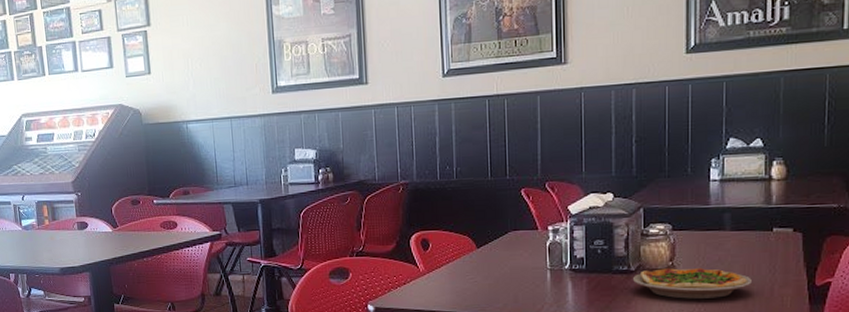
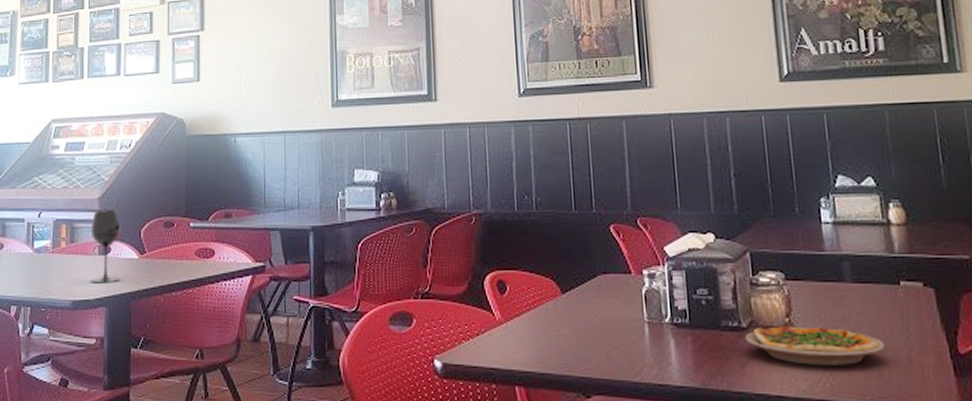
wineglass: none [68,191,99,253] -> present [90,209,121,283]

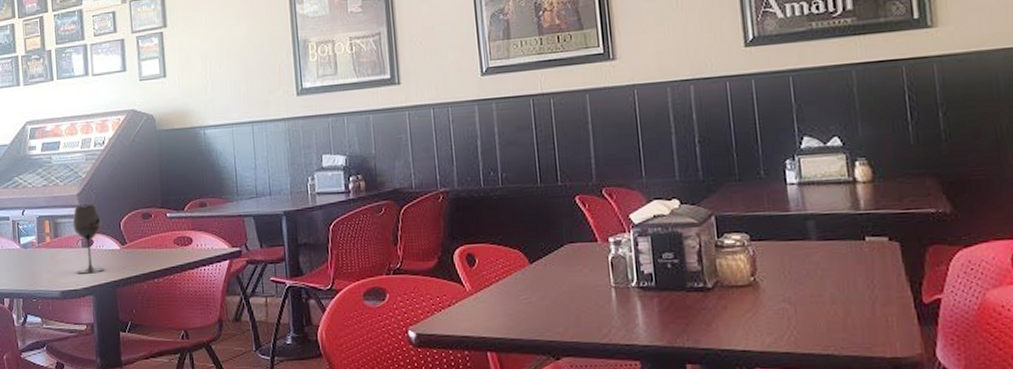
pizza: present [746,326,884,365] -> none [711,283,849,321]

